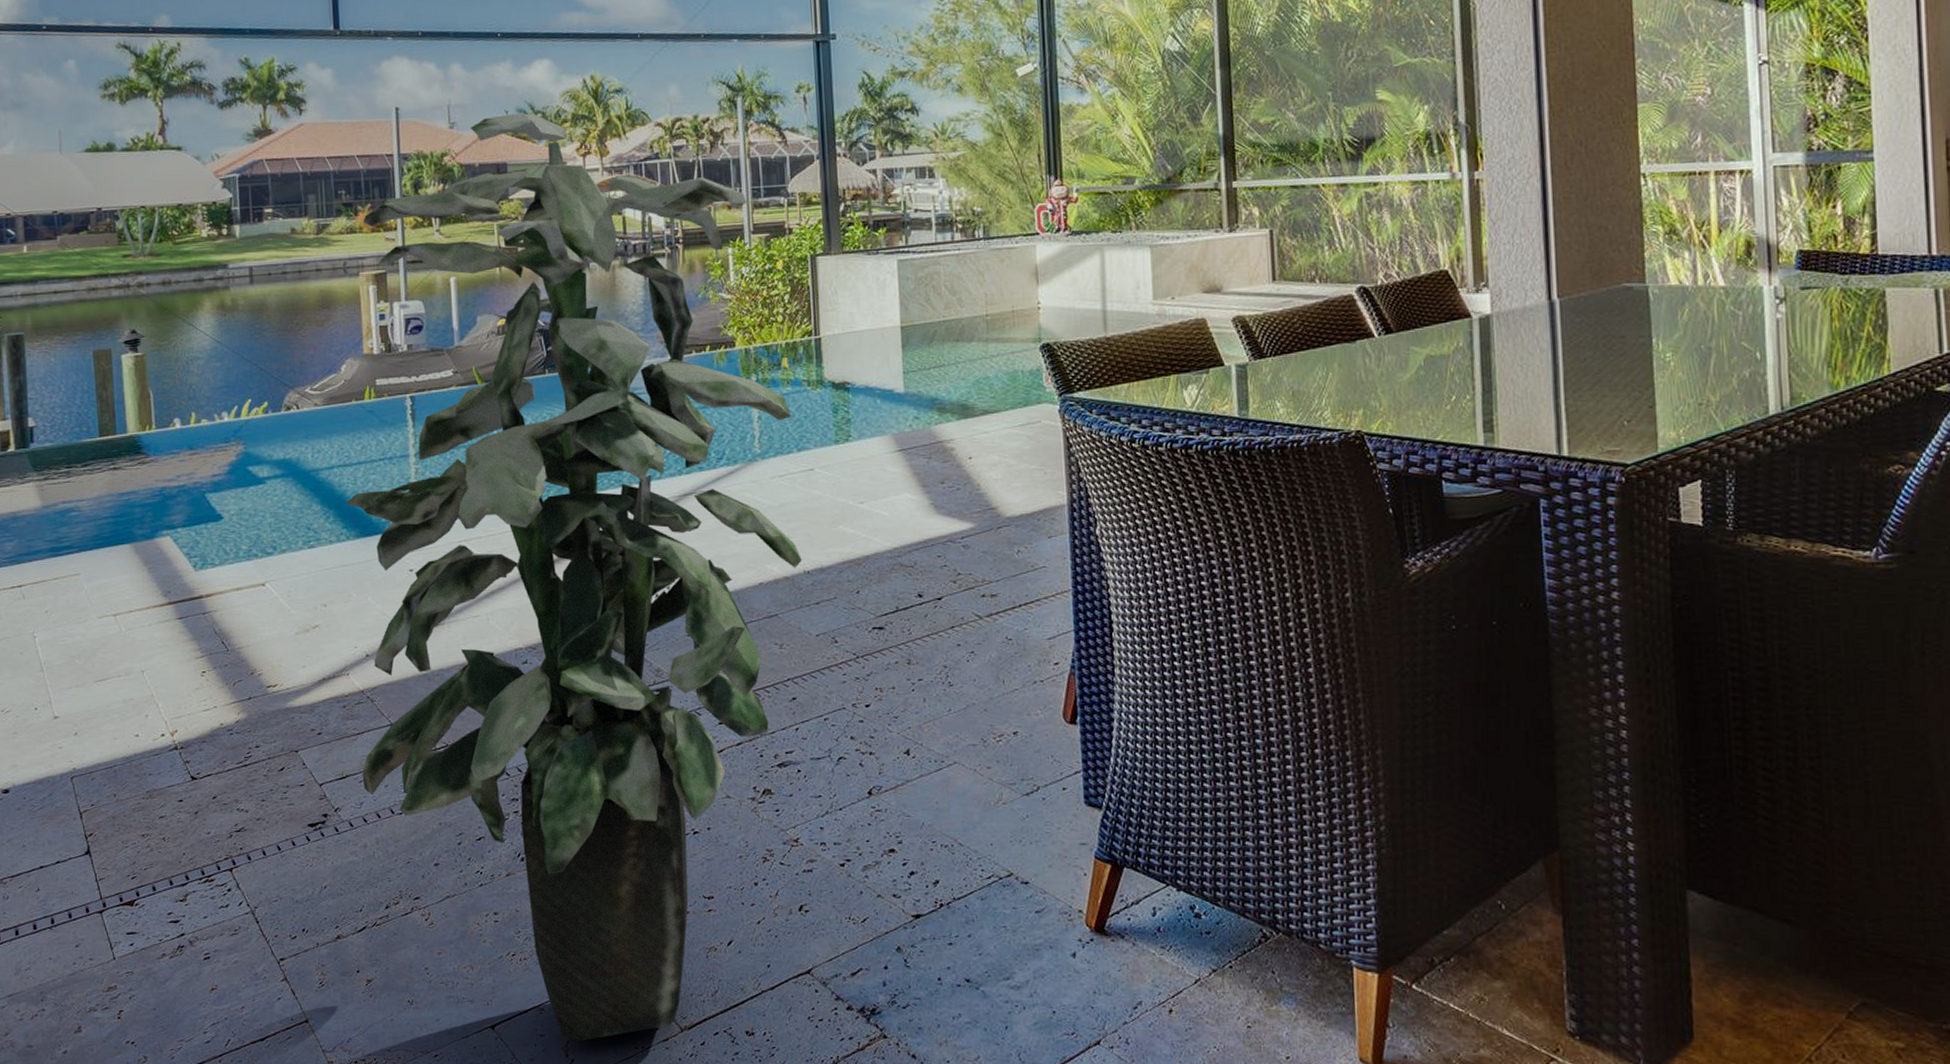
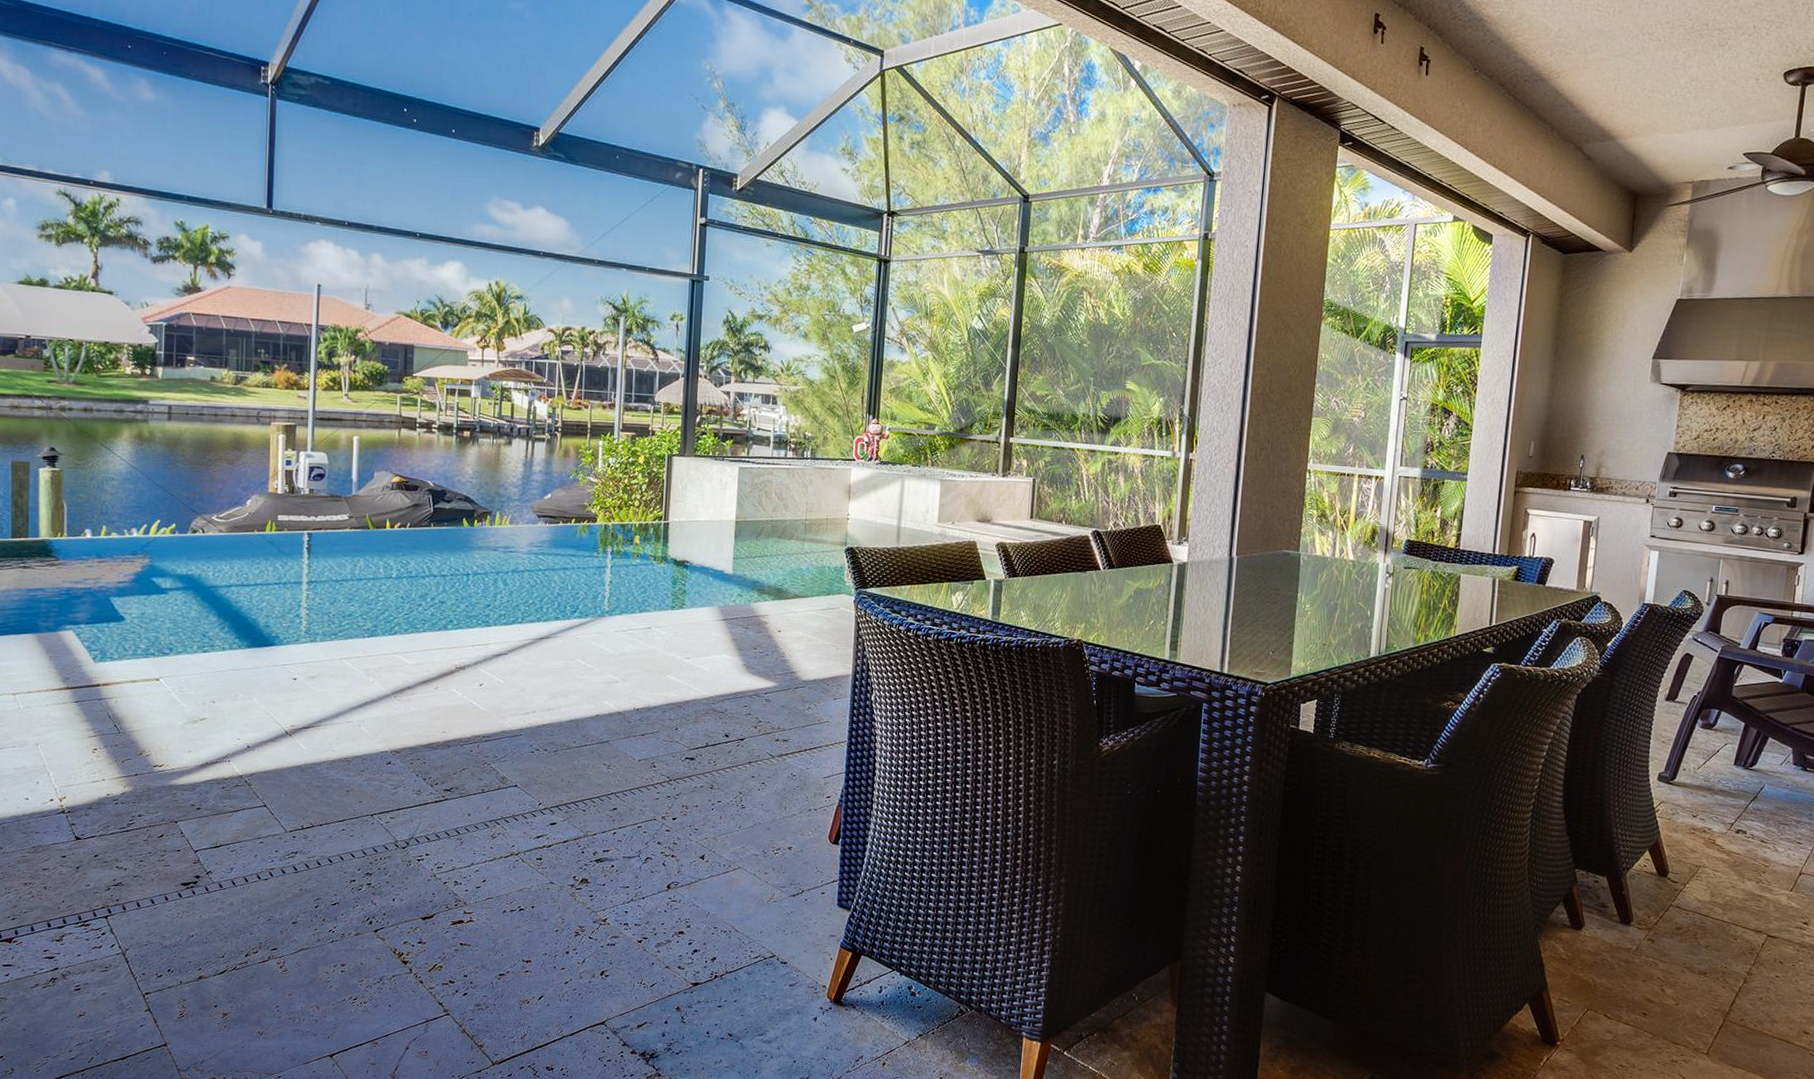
indoor plant: present [345,113,802,1042] -> none [234,304,638,1070]

